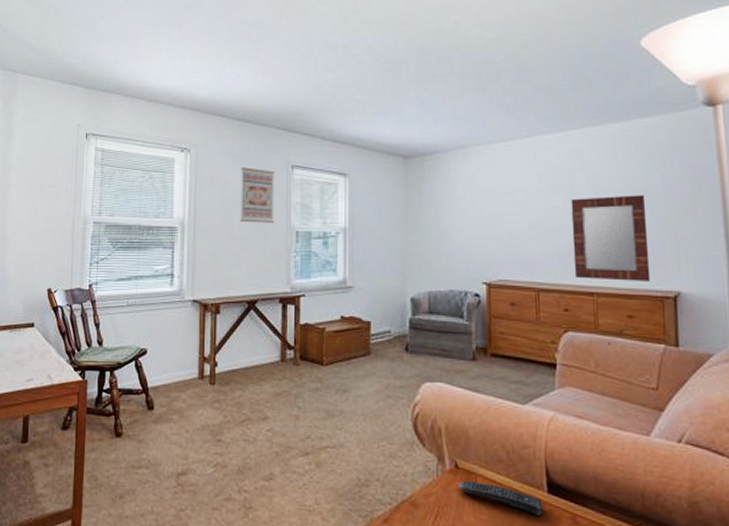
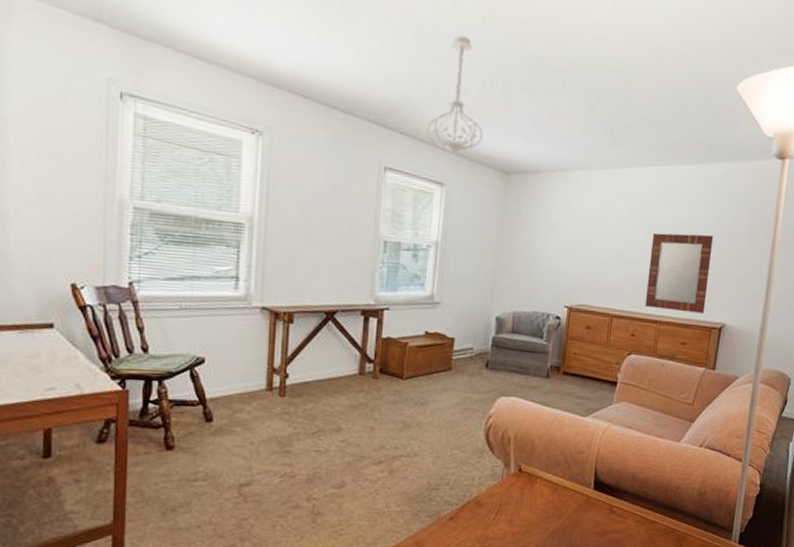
wall art: present [240,167,276,223] -> none [321,162,365,229]
ceiling light fixture: none [326,44,379,146] -> present [426,35,483,153]
remote control: present [458,481,543,515] -> none [520,482,588,508]

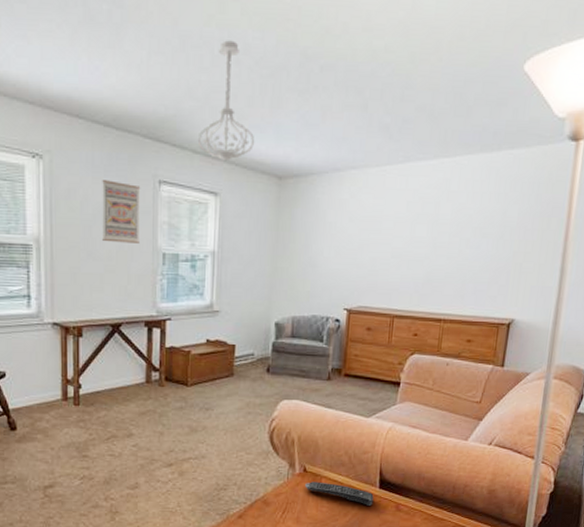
wall art: none [321,162,365,229] -> present [102,180,141,243]
remote control: none [520,482,588,508] -> present [305,482,374,506]
home mirror: present [644,233,714,313] -> none [427,227,501,309]

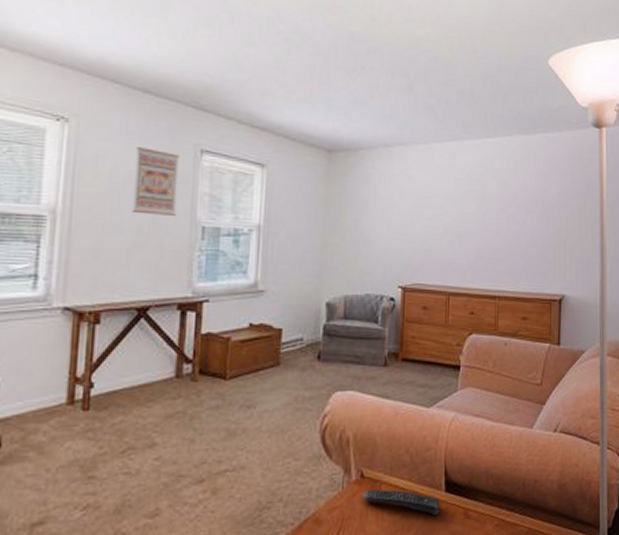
ceiling light fixture: present [197,40,254,162] -> none [244,19,303,133]

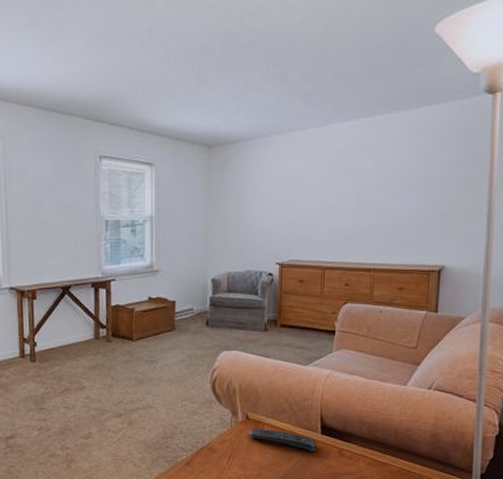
wall art: present [133,147,181,216] -> none [49,158,84,213]

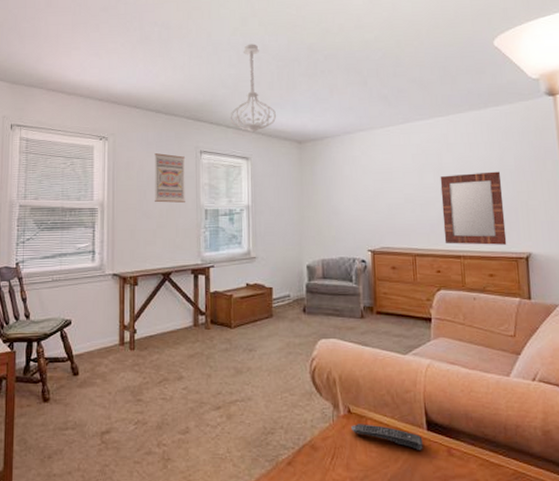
wall art: none [49,158,84,213] -> present [154,153,186,203]
ceiling light fixture: none [132,28,184,135] -> present [230,44,276,133]
home mirror: none [356,179,424,258] -> present [440,171,507,245]

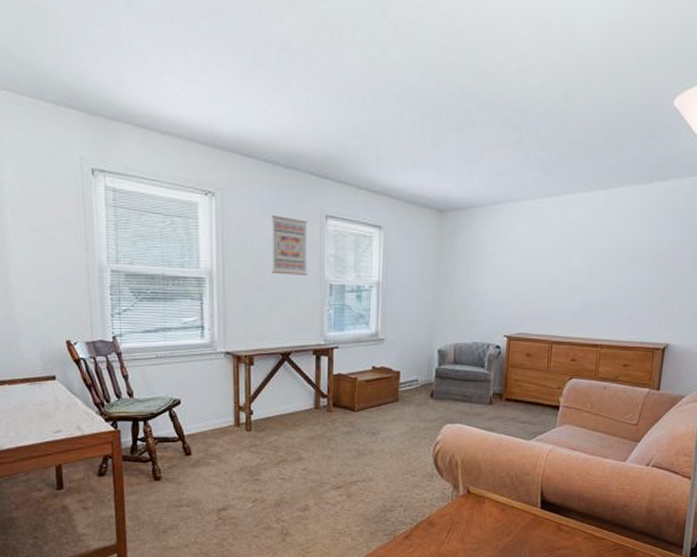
ceiling light fixture: present [230,44,276,133] -> none [362,81,416,197]
remote control: present [351,424,423,450] -> none [469,503,536,526]
home mirror: present [440,171,507,245] -> none [584,256,654,335]

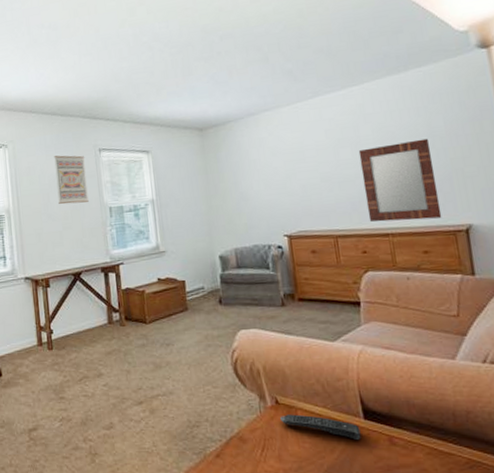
remote control: none [469,503,536,526] -> present [280,414,361,440]
home mirror: none [584,256,654,335] -> present [358,138,442,222]

